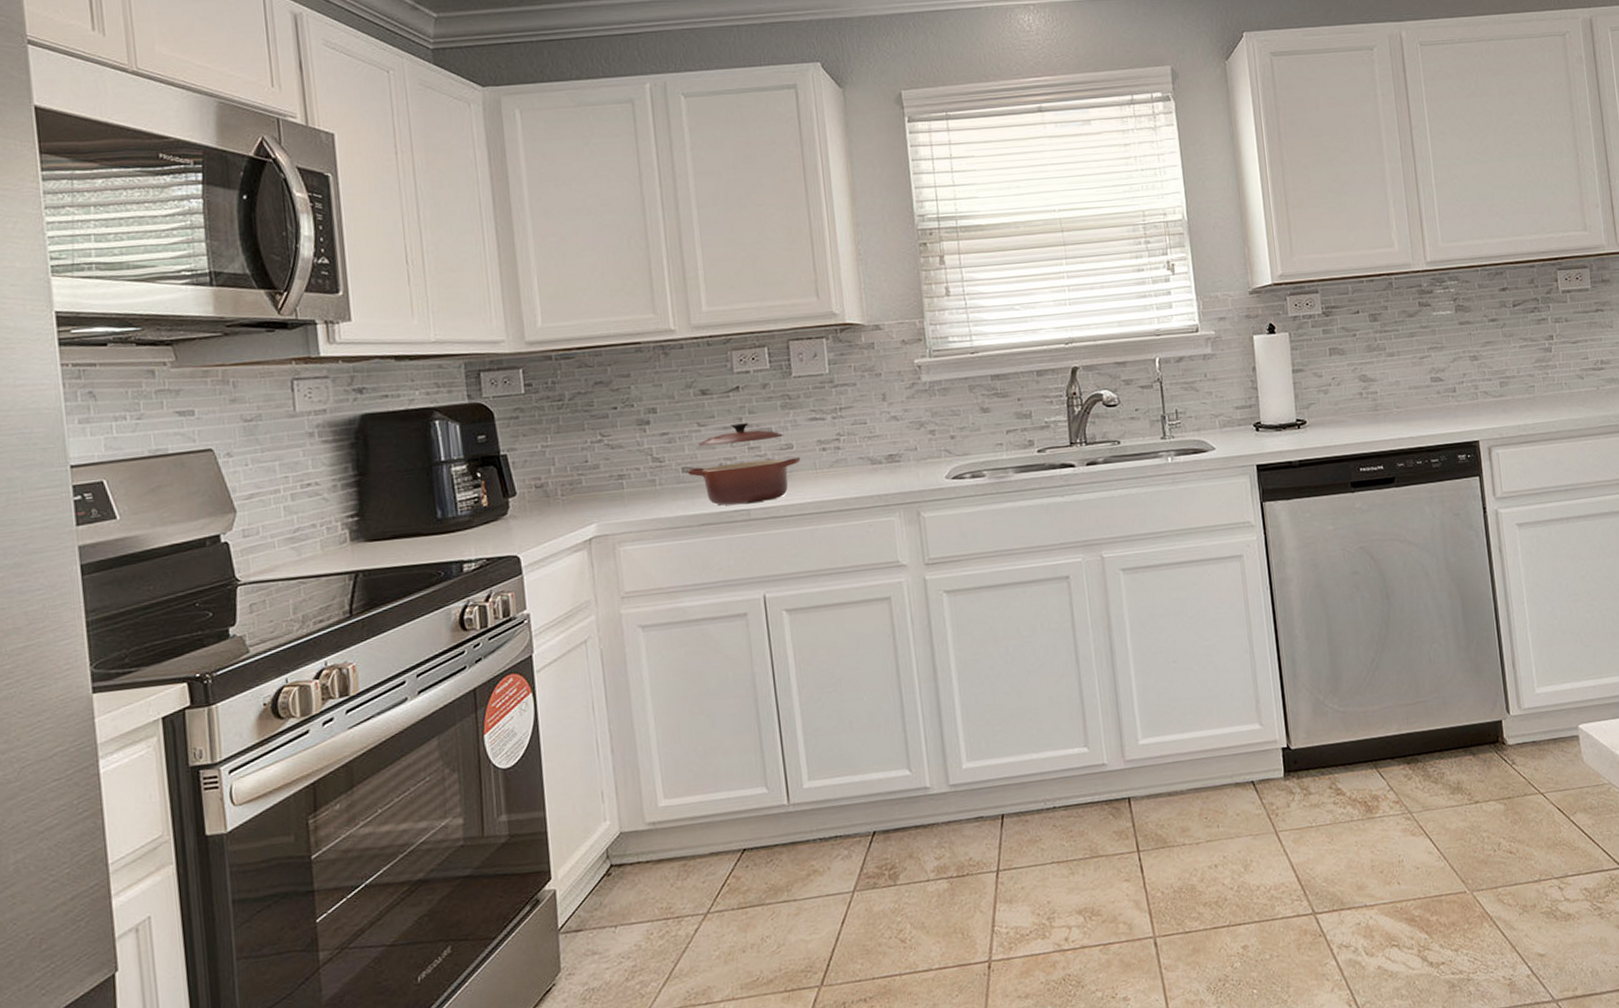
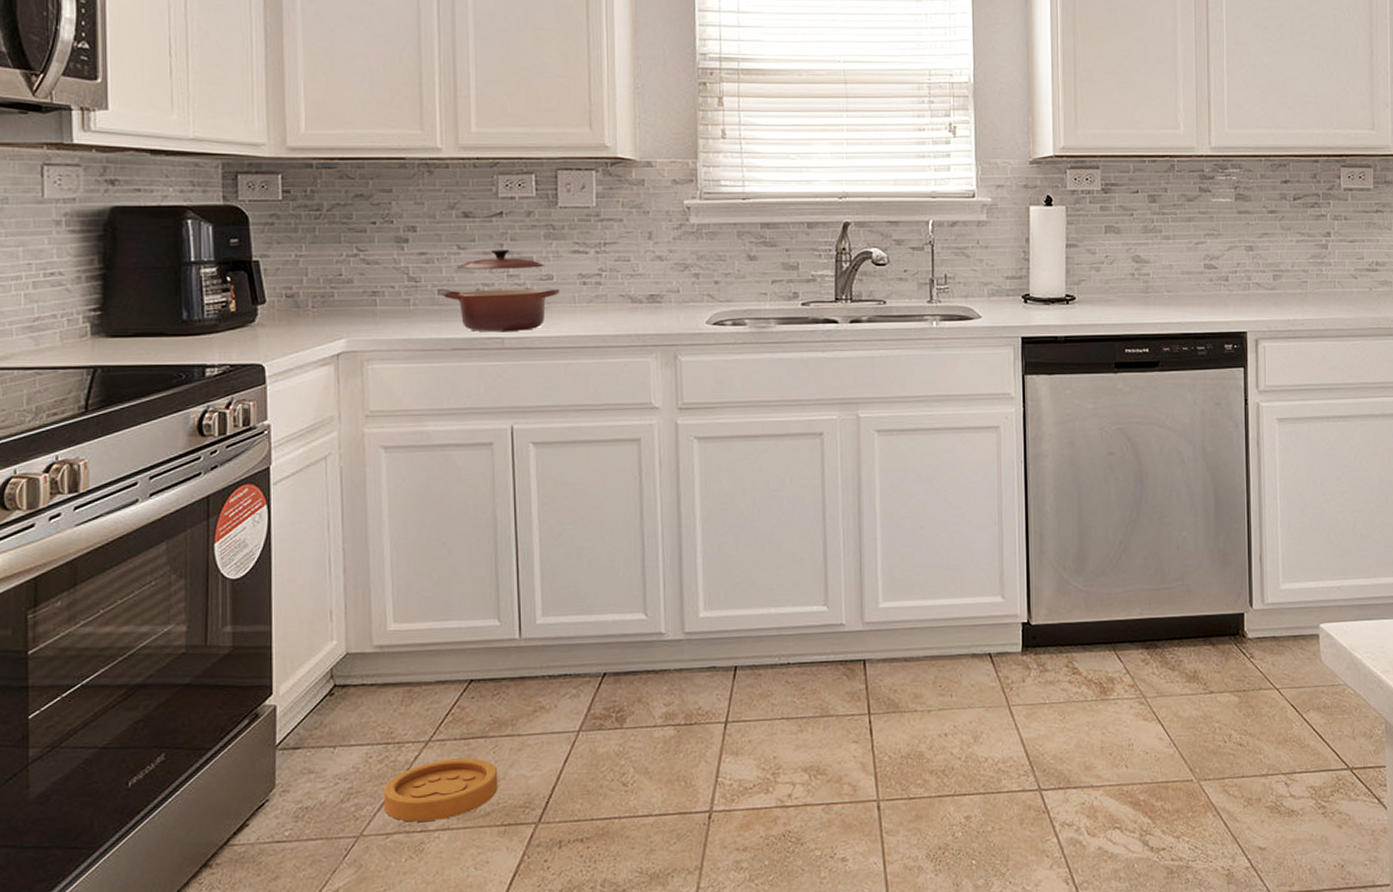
pet bowl: none [666,926,779,995] -> present [383,758,498,822]

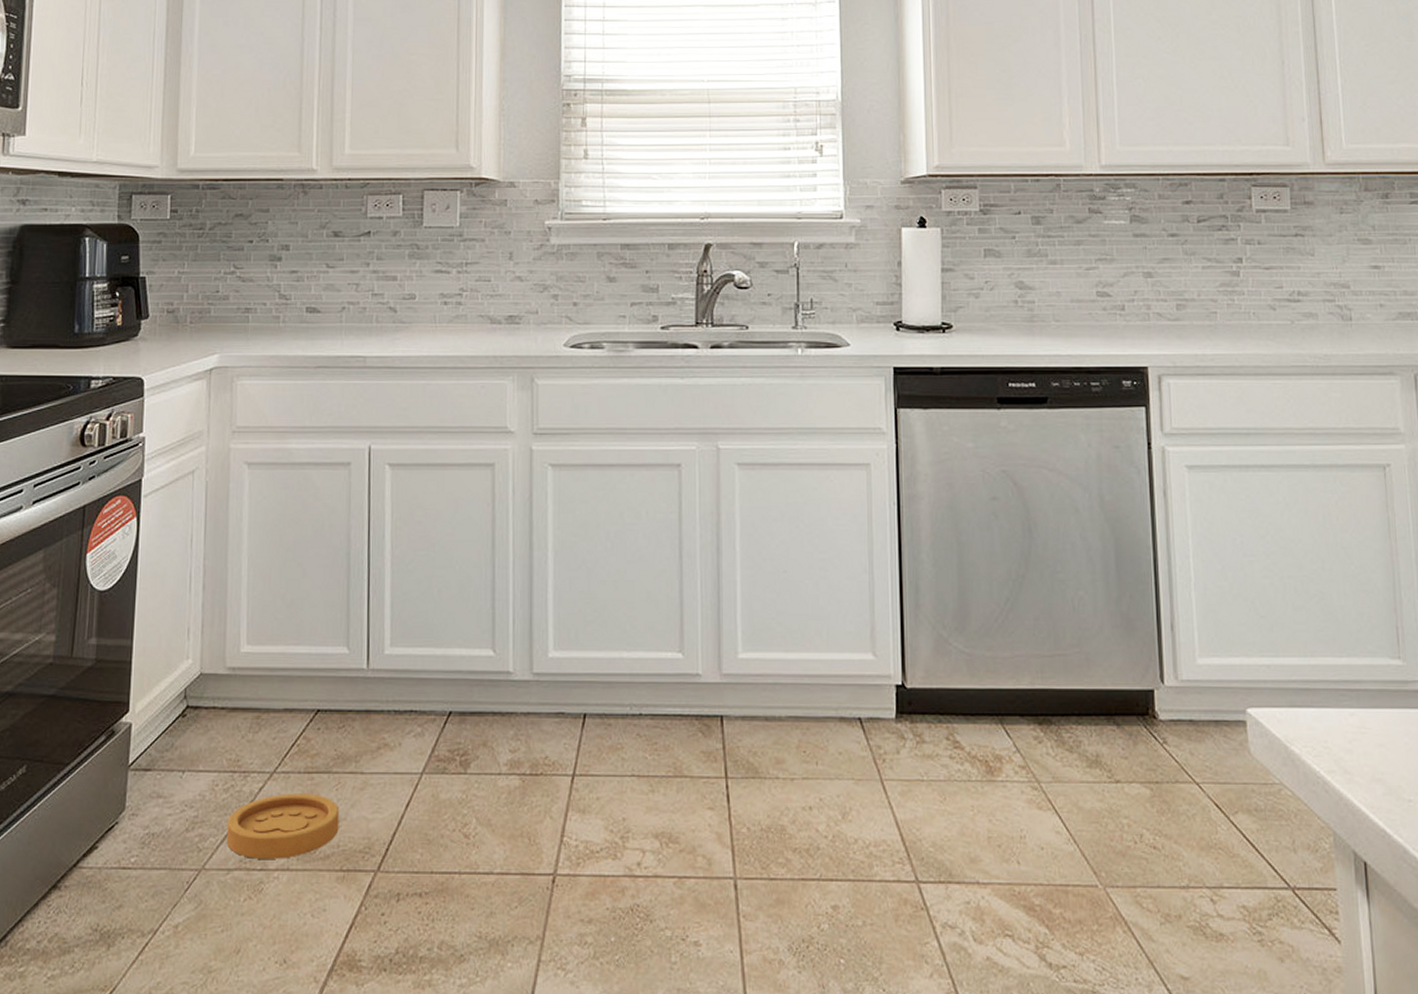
saucepan: present [444,250,560,332] -> none [312,269,422,351]

